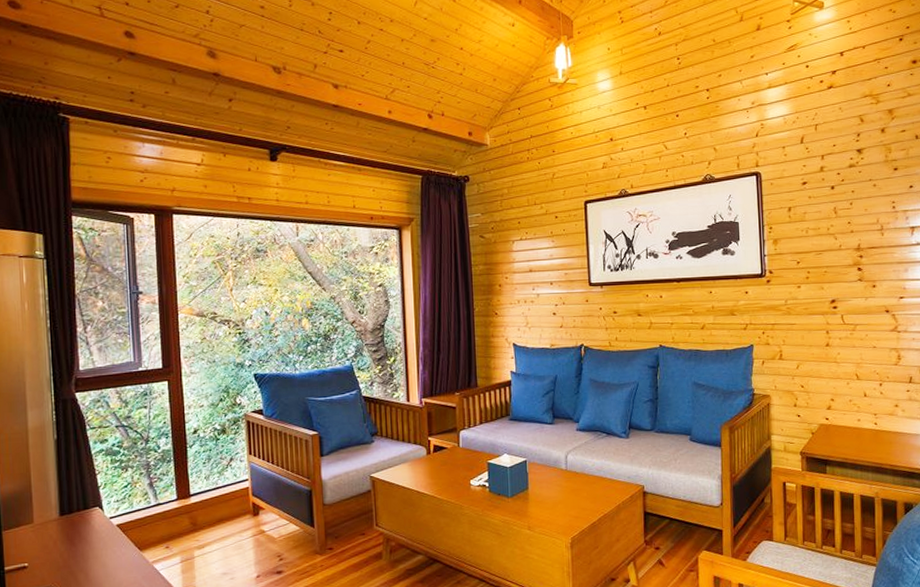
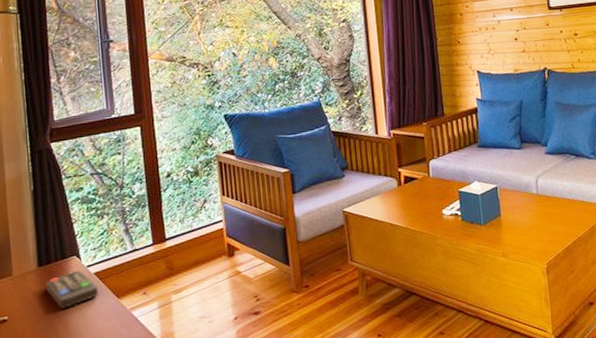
remote control: none [67,521,120,559] -> present [46,270,98,309]

